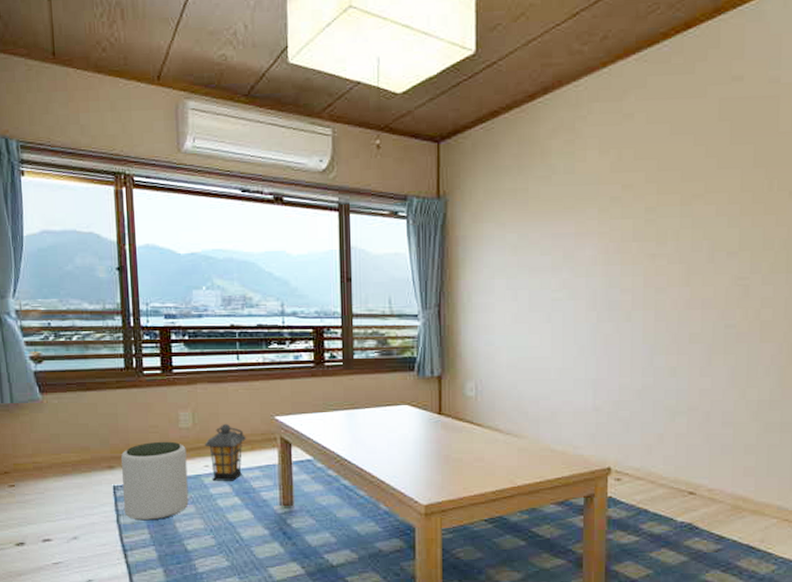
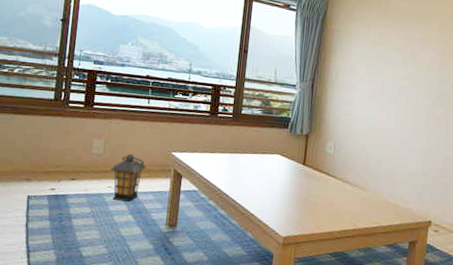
plant pot: present [121,441,189,521] -> none [34,162,95,228]

